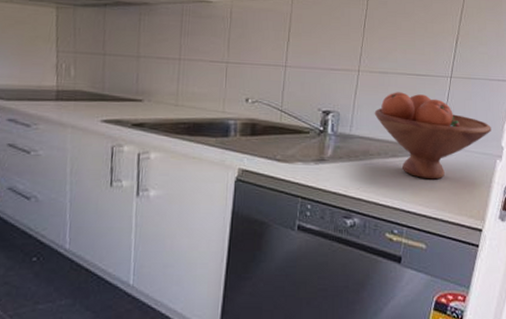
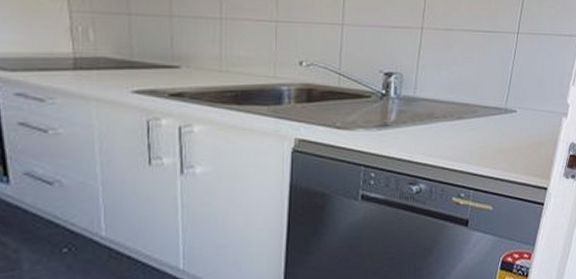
fruit bowl: present [374,92,492,180] -> none [439,50,558,141]

